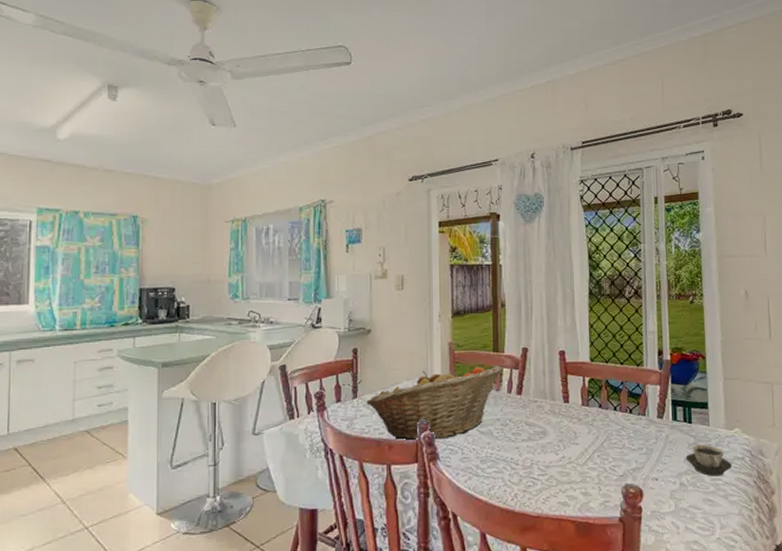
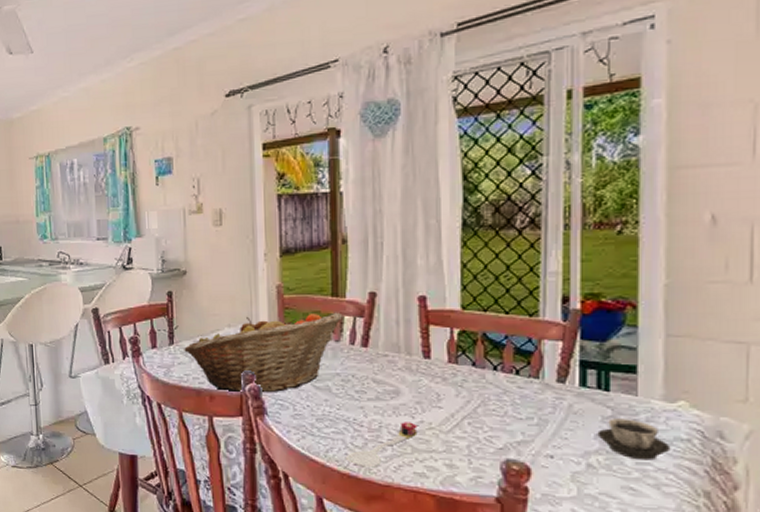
spoon: none [504,458,561,502] -> present [345,422,418,468]

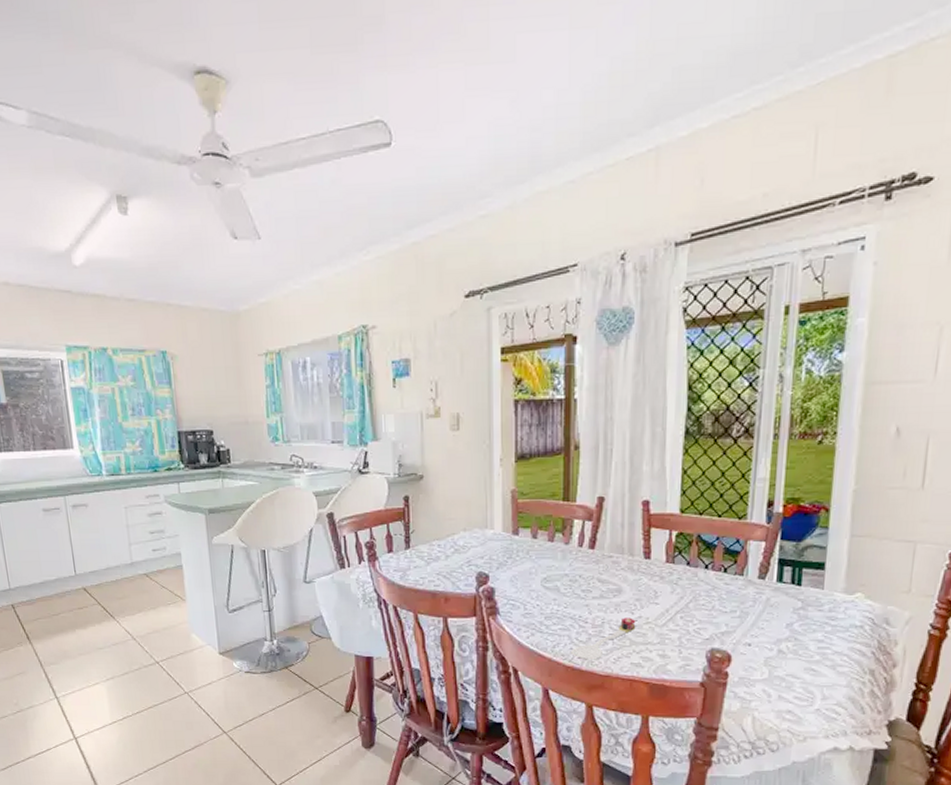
fruit basket: present [184,312,343,393] -> none [420,516,573,594]
cup: present [597,418,671,460] -> none [788,610,847,645]

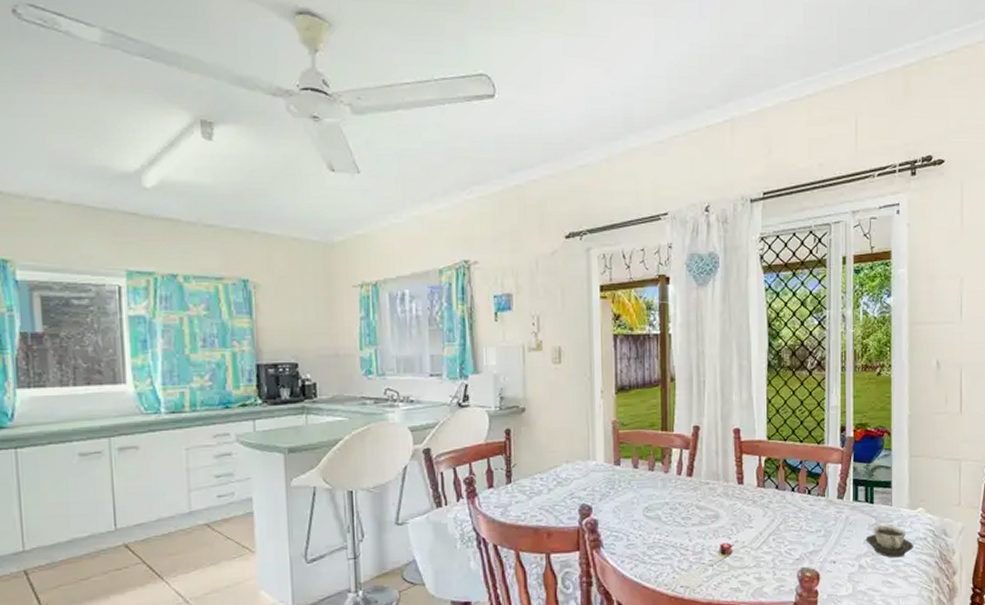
cup: none [788,610,847,645] -> present [865,525,914,558]

